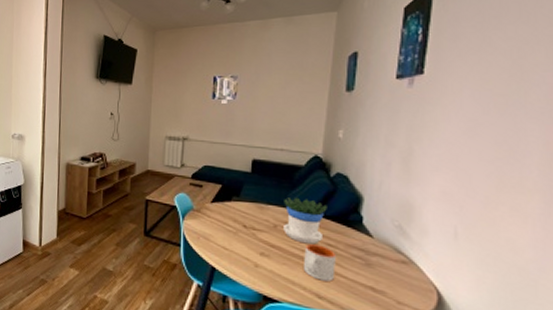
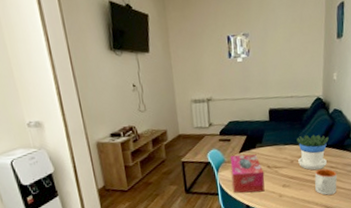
tissue box: none [198,203,239,255] -> present [230,154,265,193]

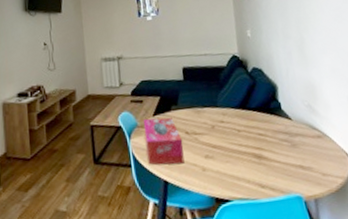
flowerpot: present [296,134,329,171] -> none [215,95,254,138]
mug: present [314,169,337,195] -> none [241,136,270,170]

